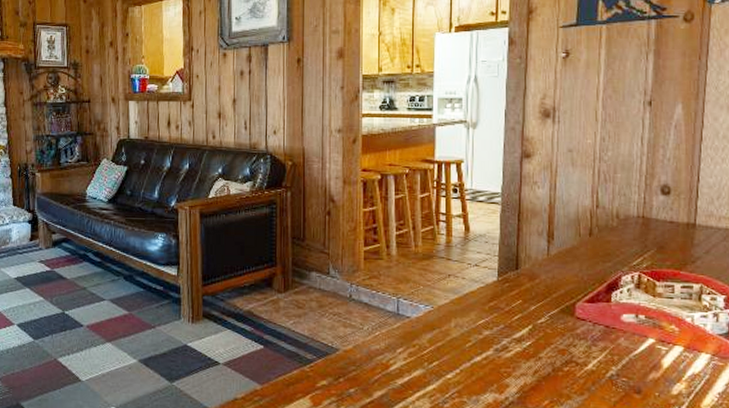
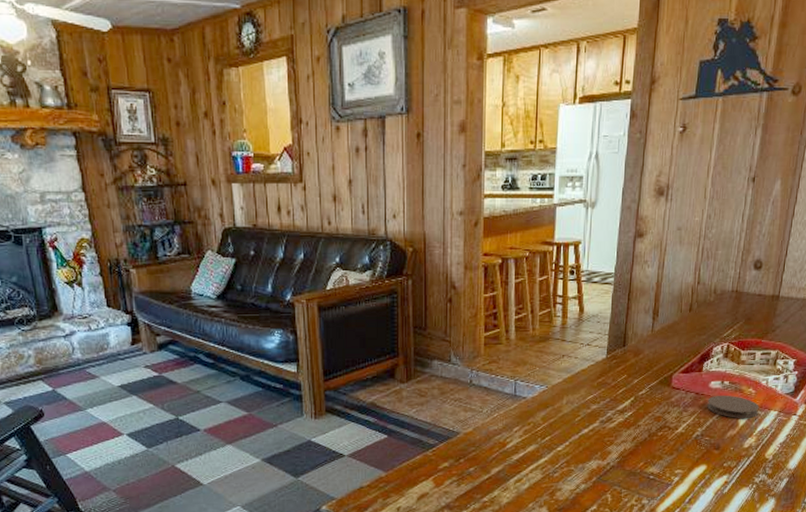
coaster: none [621,330,686,360] -> present [707,395,760,418]

